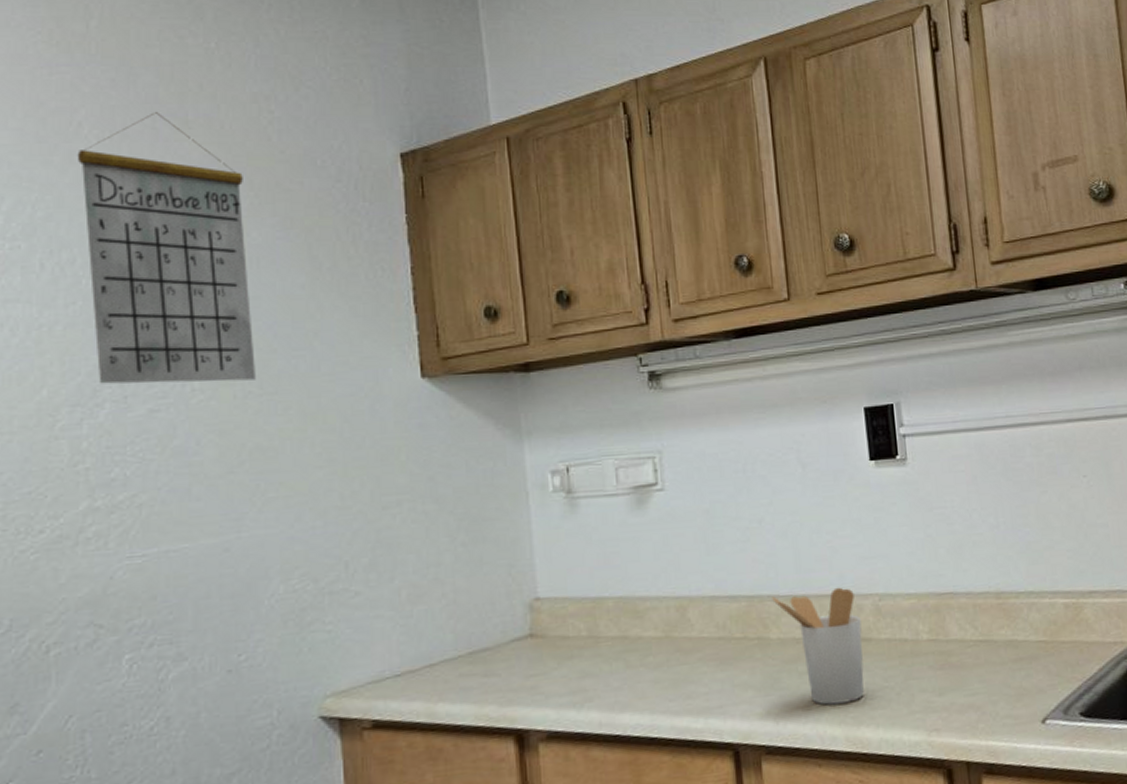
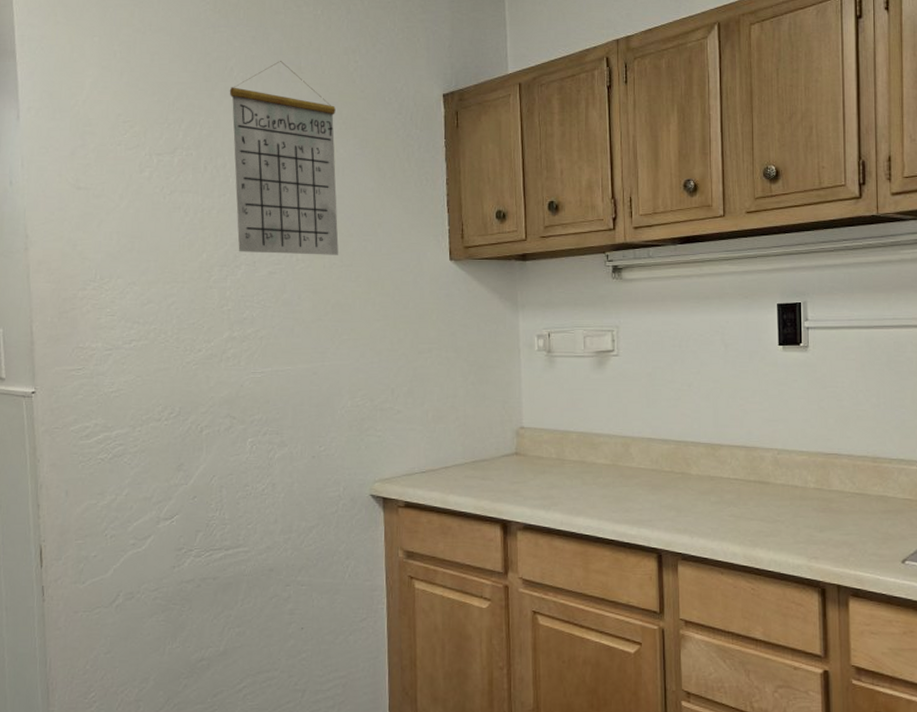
utensil holder: present [772,587,864,705] -> none [695,441,762,529]

